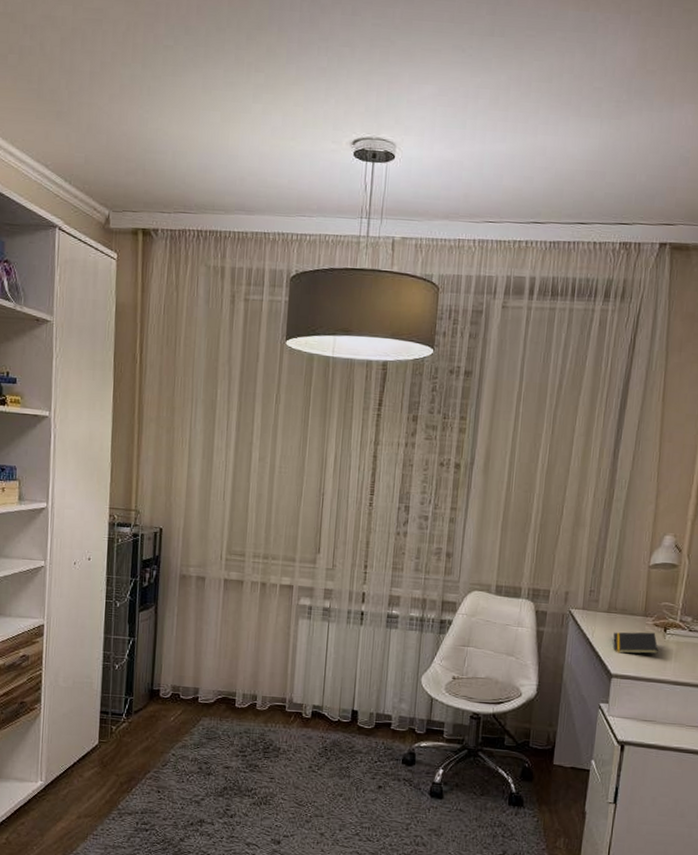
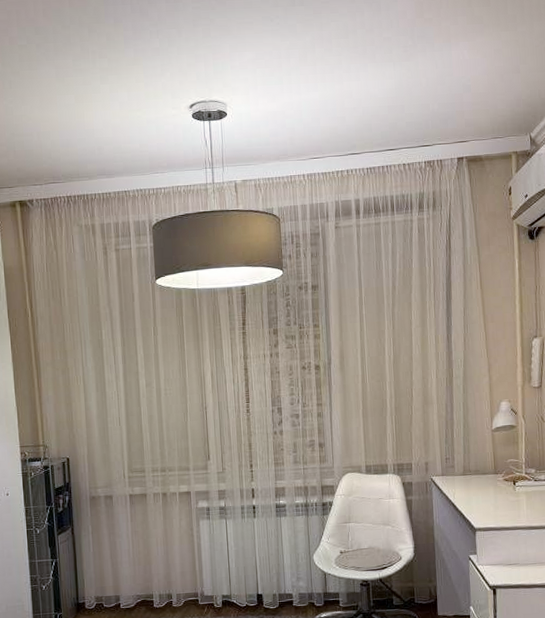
notepad: present [613,632,658,654] -> none [471,487,511,509]

